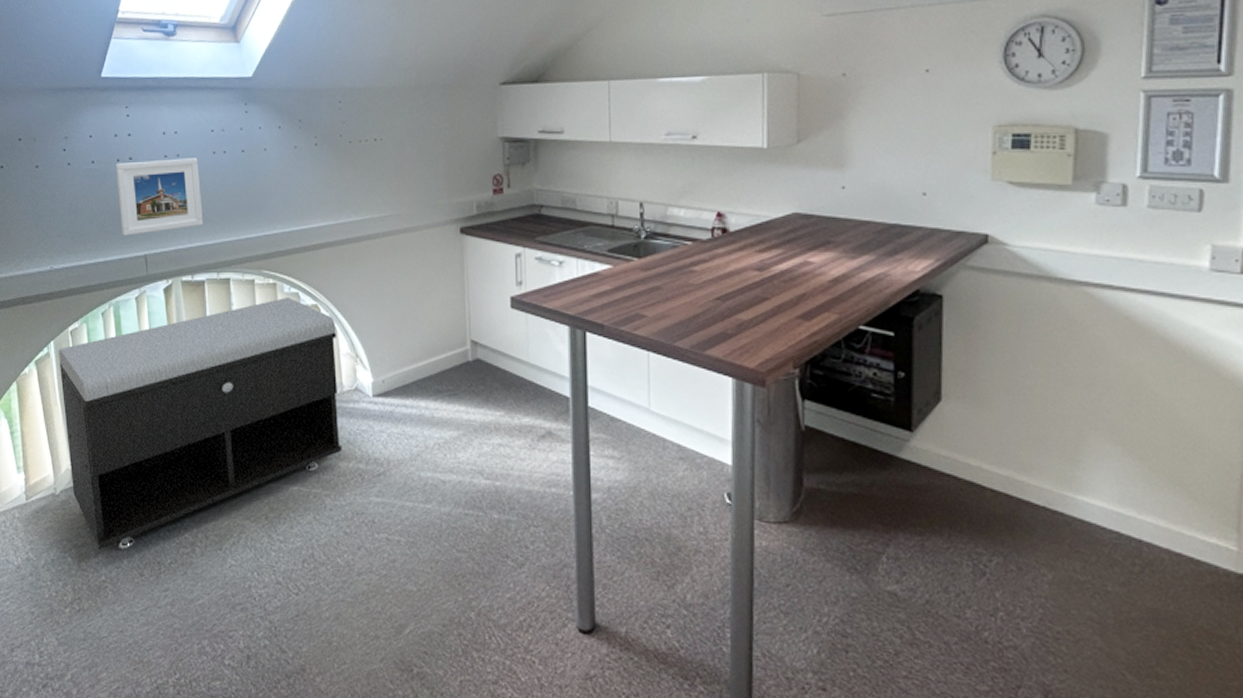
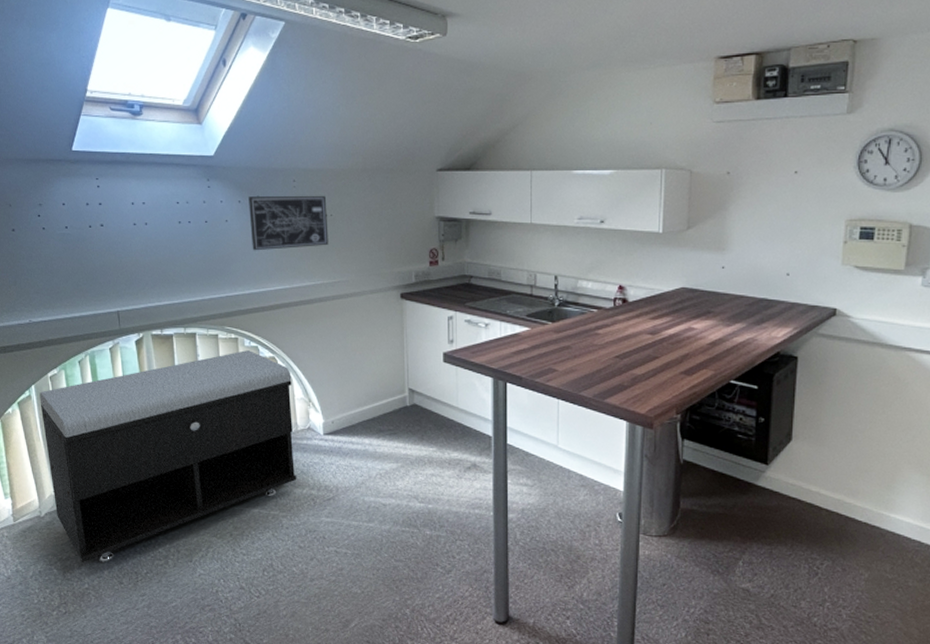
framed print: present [115,158,204,236] -> none [87,226,171,294]
wall art: none [289,117,378,183] -> present [248,195,329,251]

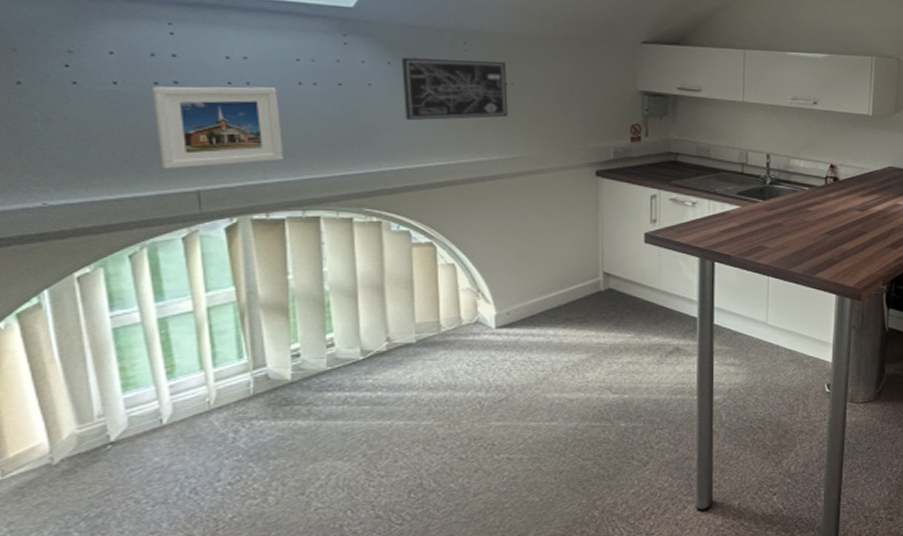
storage bench: present [39,350,297,562] -> none [57,236,459,517]
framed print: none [87,226,171,294] -> present [151,86,285,169]

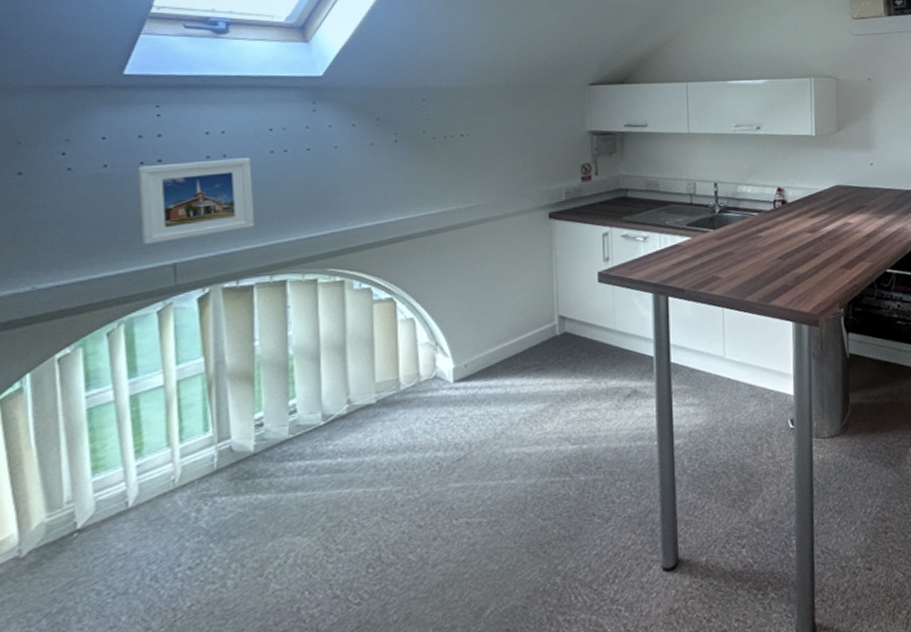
wall art: present [402,58,508,121] -> none [365,114,464,179]

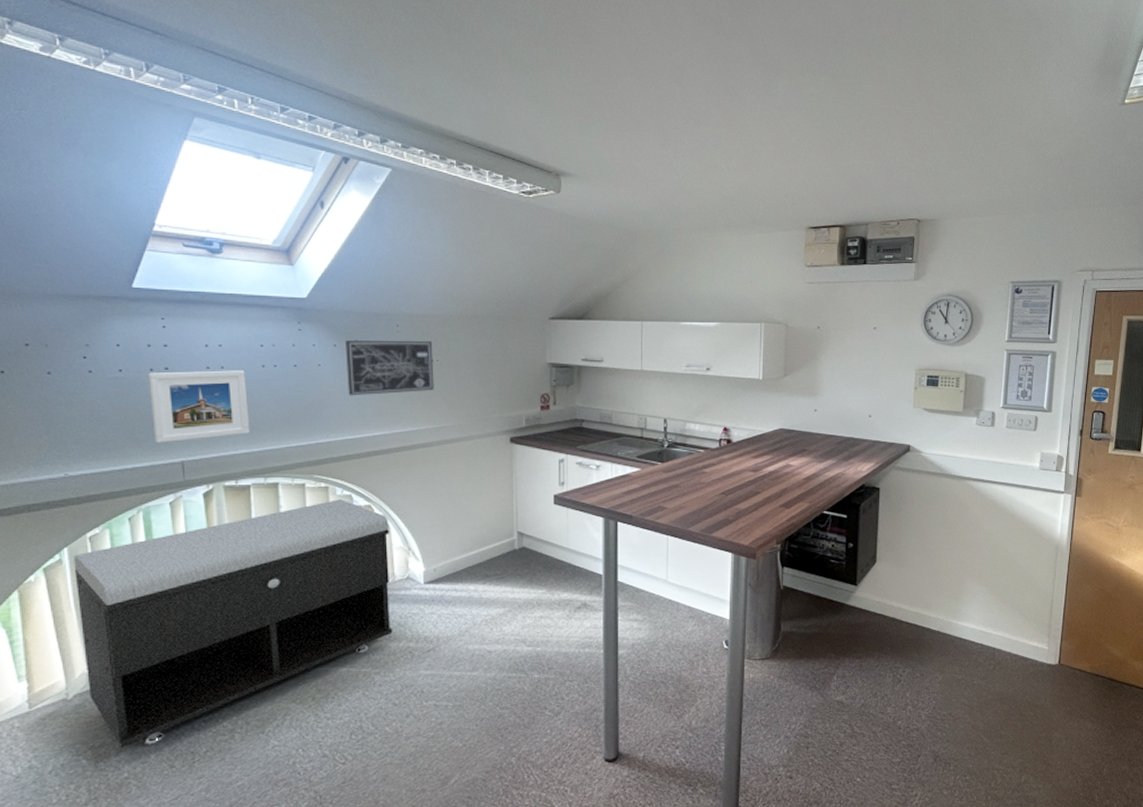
storage bench: none [37,294,418,612] -> present [74,499,393,748]
wall art: none [365,114,464,179] -> present [345,340,434,396]

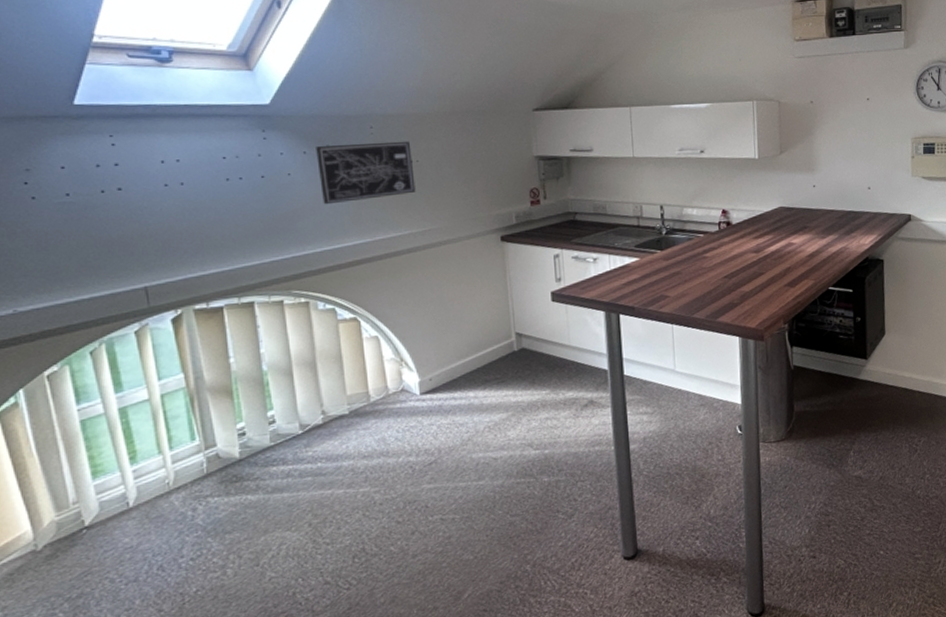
storage bench: present [74,499,393,748] -> none [31,314,391,596]
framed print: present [148,370,251,443] -> none [99,185,219,270]

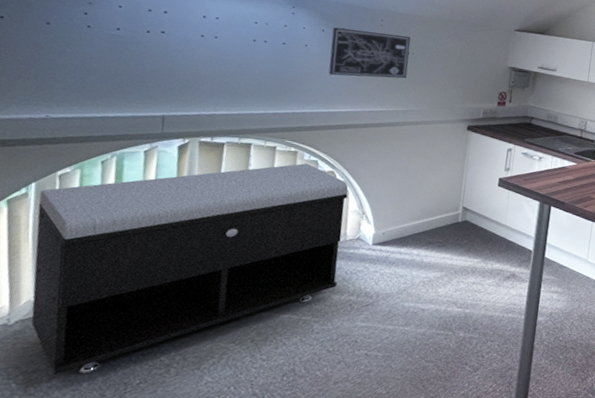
storage bench: none [31,314,391,596] -> present [31,163,349,374]

